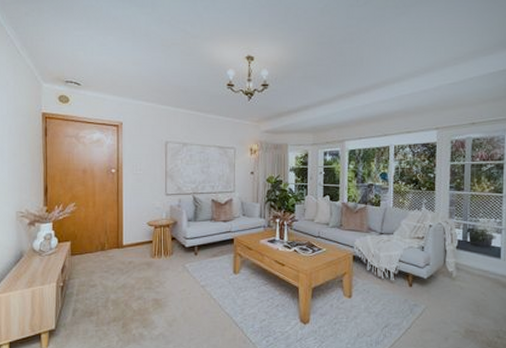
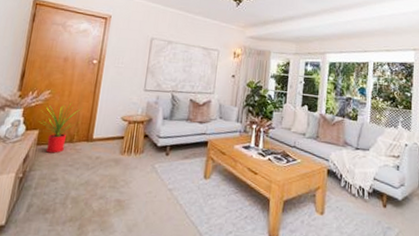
house plant: none [68,213,109,262] -> present [38,102,83,153]

